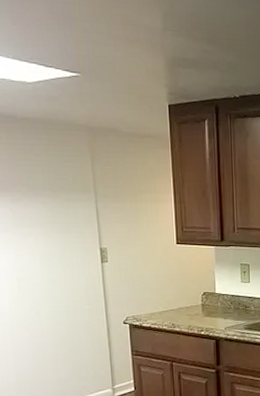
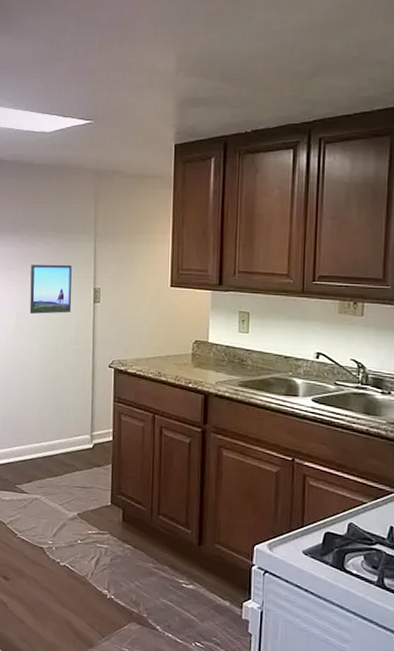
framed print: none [28,225,79,277] -> present [29,264,72,314]

